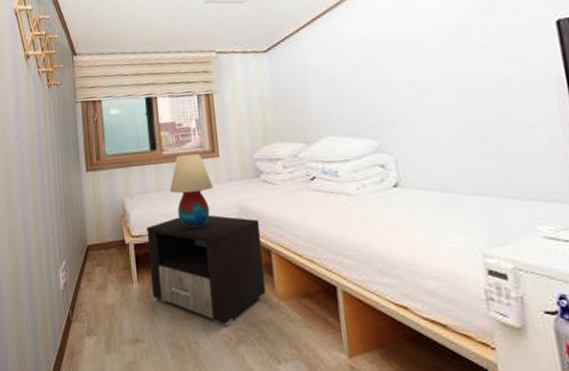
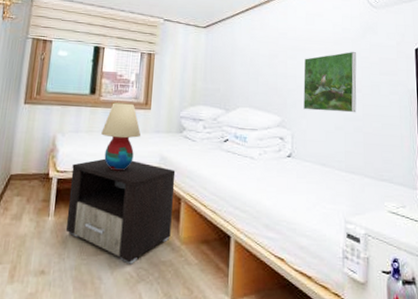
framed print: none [398,41,480,127] -> present [303,51,357,113]

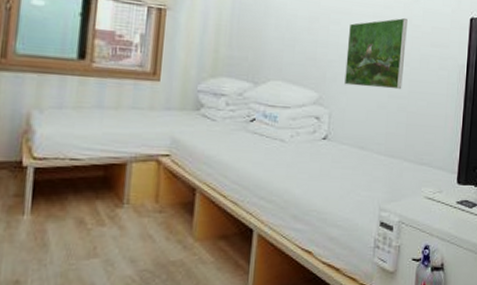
nightstand: present [65,158,176,264] -> none [47,141,190,267]
table lamp: present [101,102,141,171] -> none [94,71,146,157]

